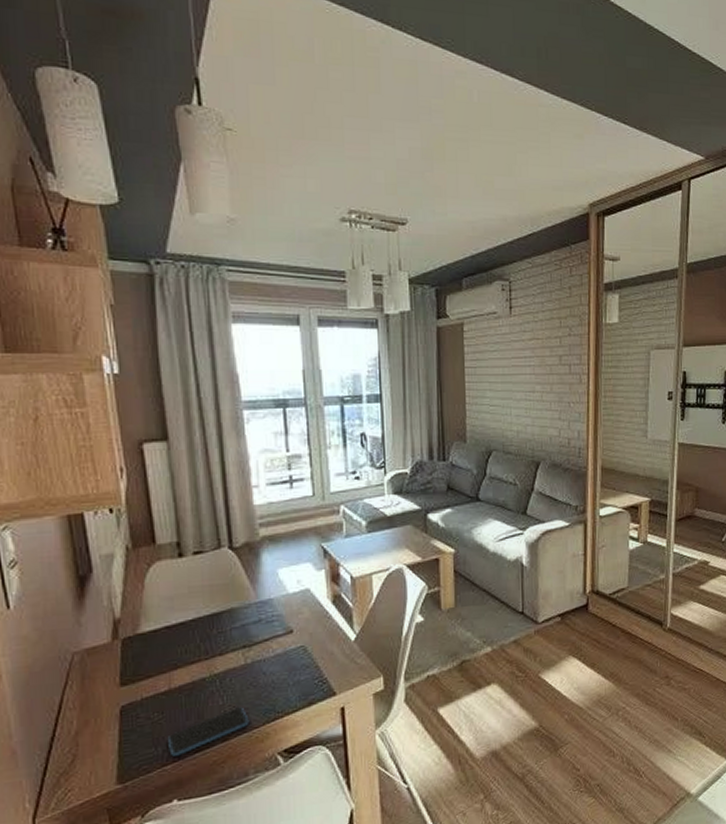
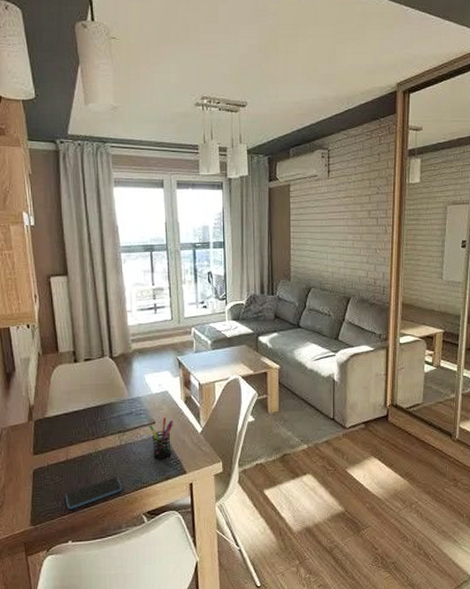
pen holder: none [284,622,317,679] -> present [149,416,173,459]

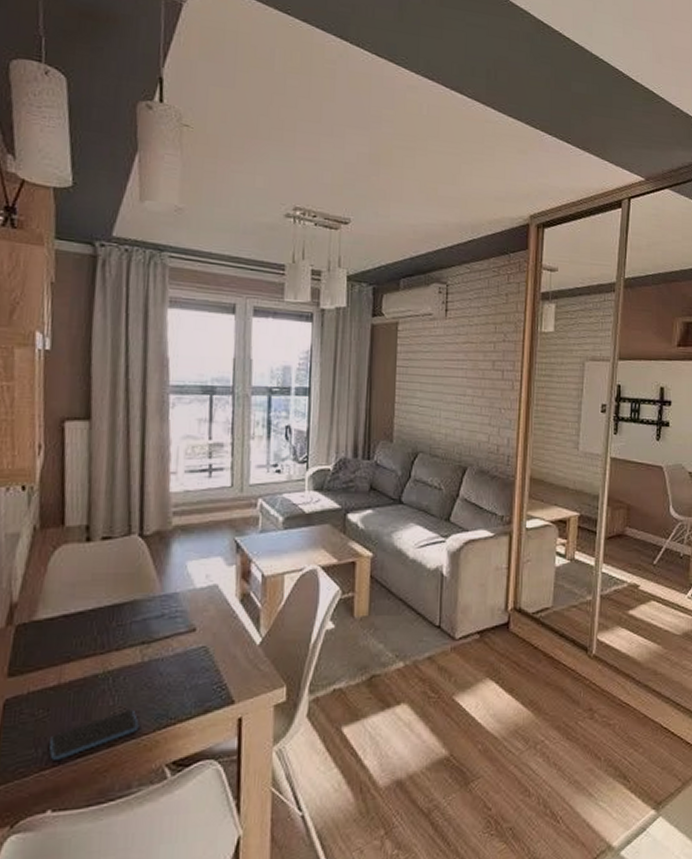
pen holder: present [149,416,173,459] -> none [186,621,221,683]

